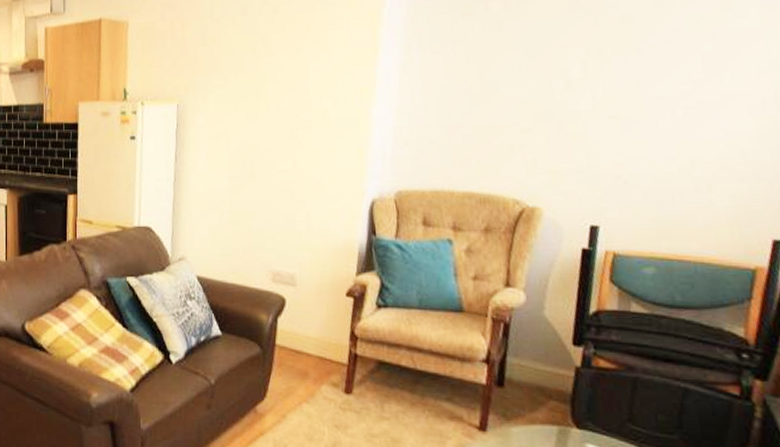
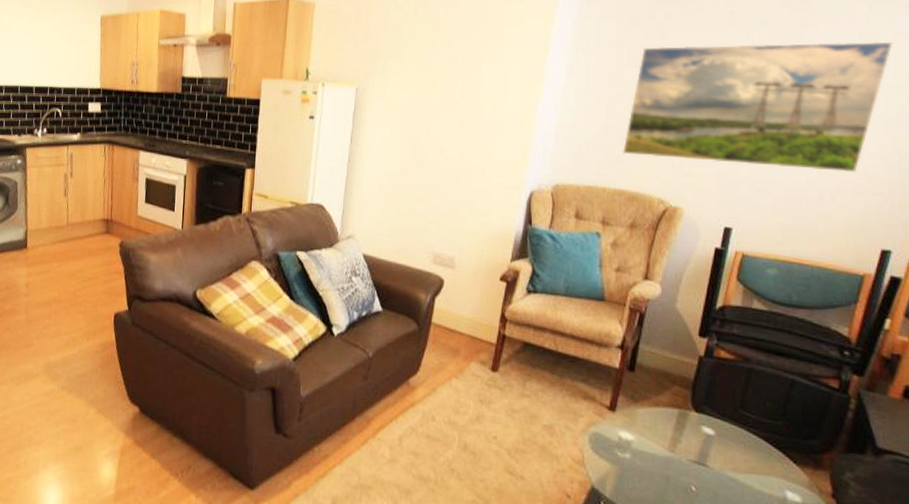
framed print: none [467,15,762,158] -> present [621,41,893,172]

